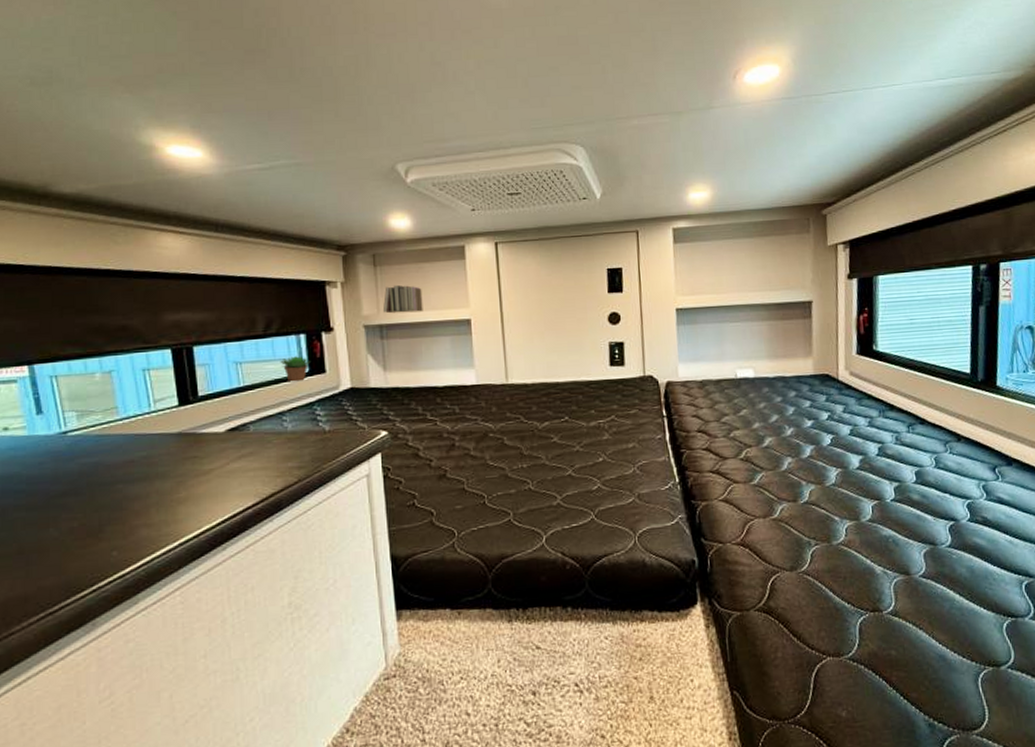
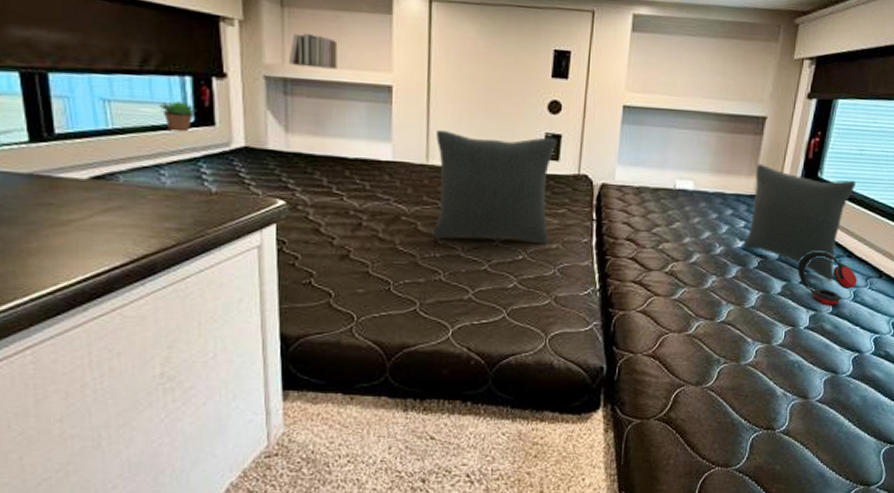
pillow: none [512,345,625,451] -> present [432,131,557,244]
pillow: none [811,344,913,451] -> present [743,163,856,281]
headphones: none [871,421,936,475] -> present [798,251,858,306]

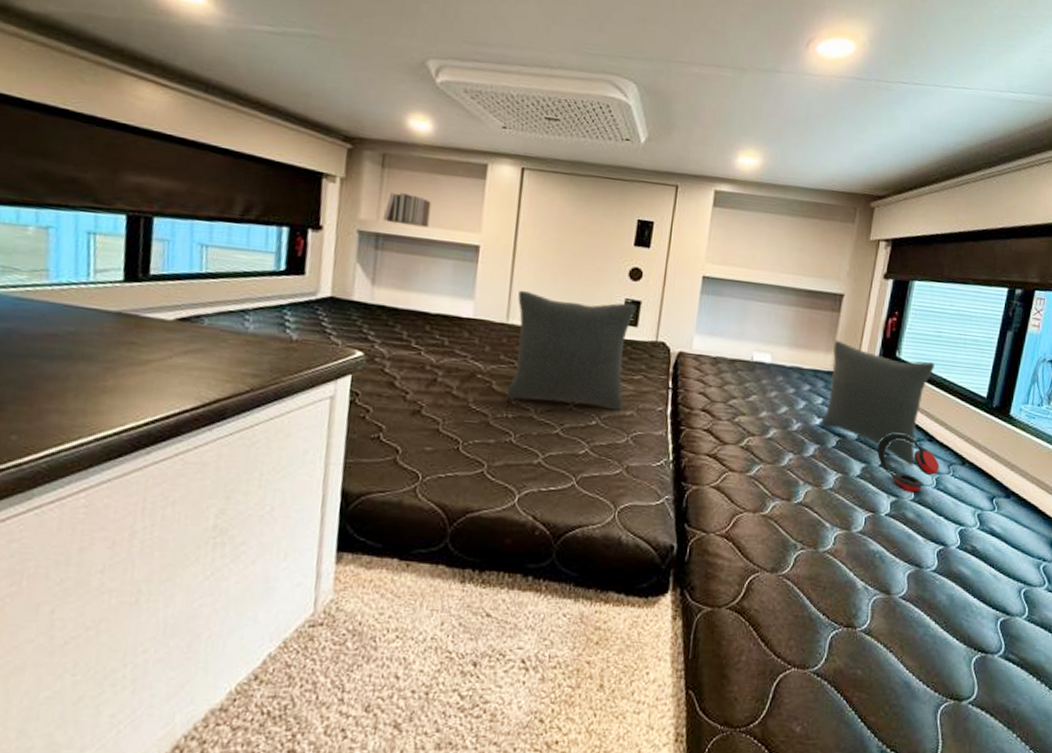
succulent plant: present [159,101,196,132] -> none [253,249,289,280]

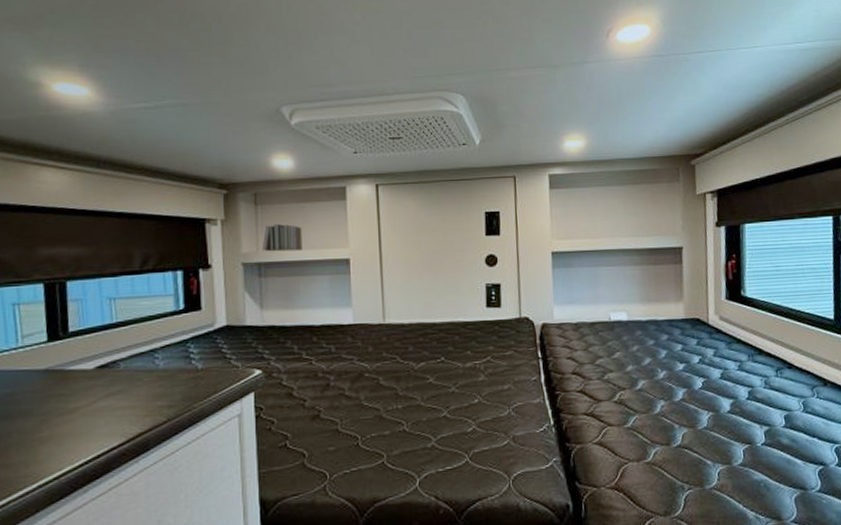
pillow: present [506,291,636,411] -> none [390,287,500,391]
pillow: present [821,340,934,466] -> none [682,289,779,395]
headphones: present [877,432,940,493] -> none [741,365,804,419]

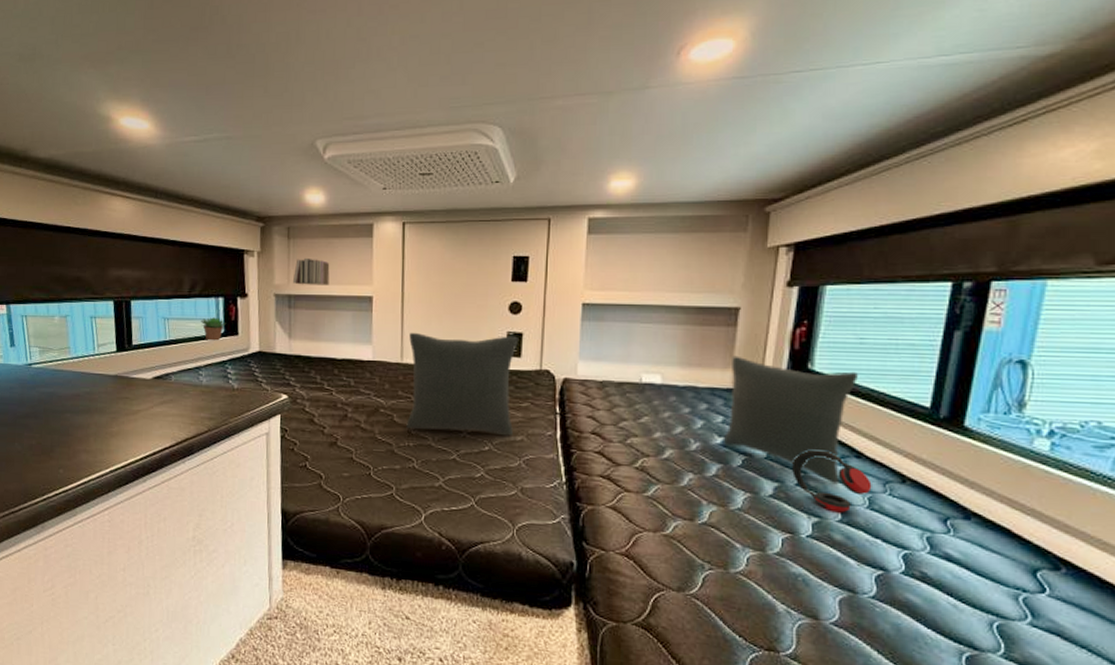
succulent plant: none [155,293,186,319] -> present [200,317,226,341]
pillow: none [390,287,500,391] -> present [406,333,518,436]
pillow: none [682,289,779,395] -> present [722,355,858,485]
headphones: none [741,365,804,419] -> present [792,449,872,513]

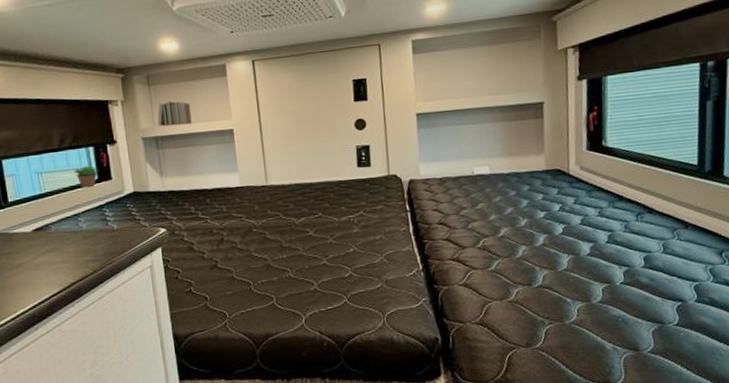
pillow: present [406,333,518,436] -> none [271,149,372,244]
pillow: present [722,355,858,485] -> none [543,142,641,238]
headphones: present [792,449,872,513] -> none [601,210,664,260]

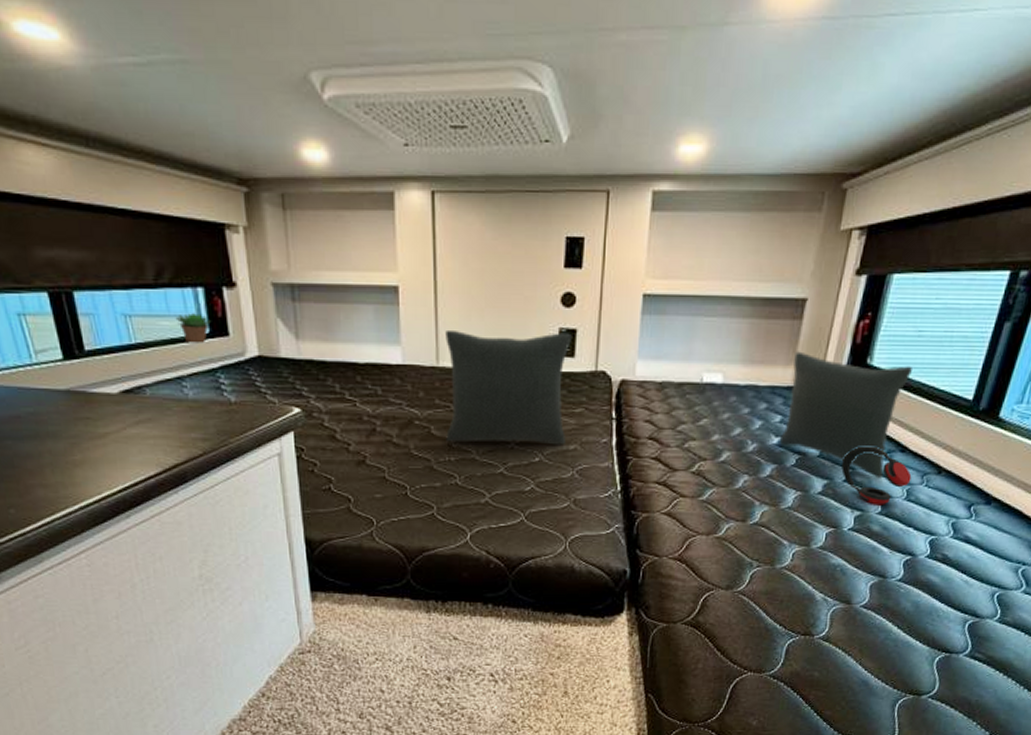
books: present [158,101,192,127] -> none [295,235,342,272]
pillow: none [271,149,372,244] -> present [445,331,572,445]
pillow: none [543,142,641,238] -> present [779,351,912,479]
headphones: none [601,210,664,260] -> present [841,446,912,506]

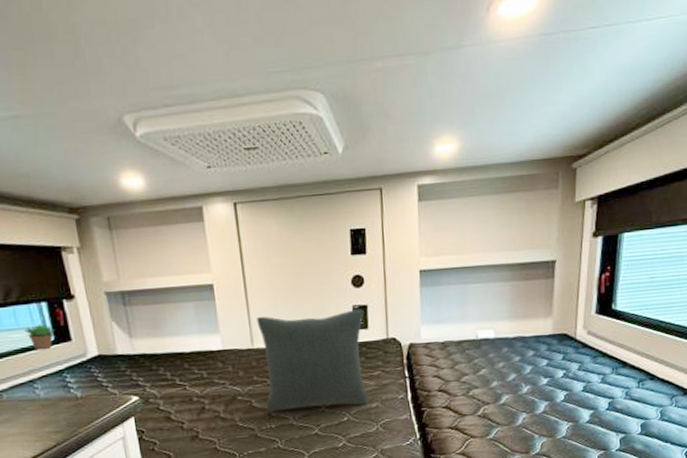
pillow: present [779,351,912,479] -> none [548,304,650,405]
headphones: present [841,446,912,506] -> none [603,377,663,427]

